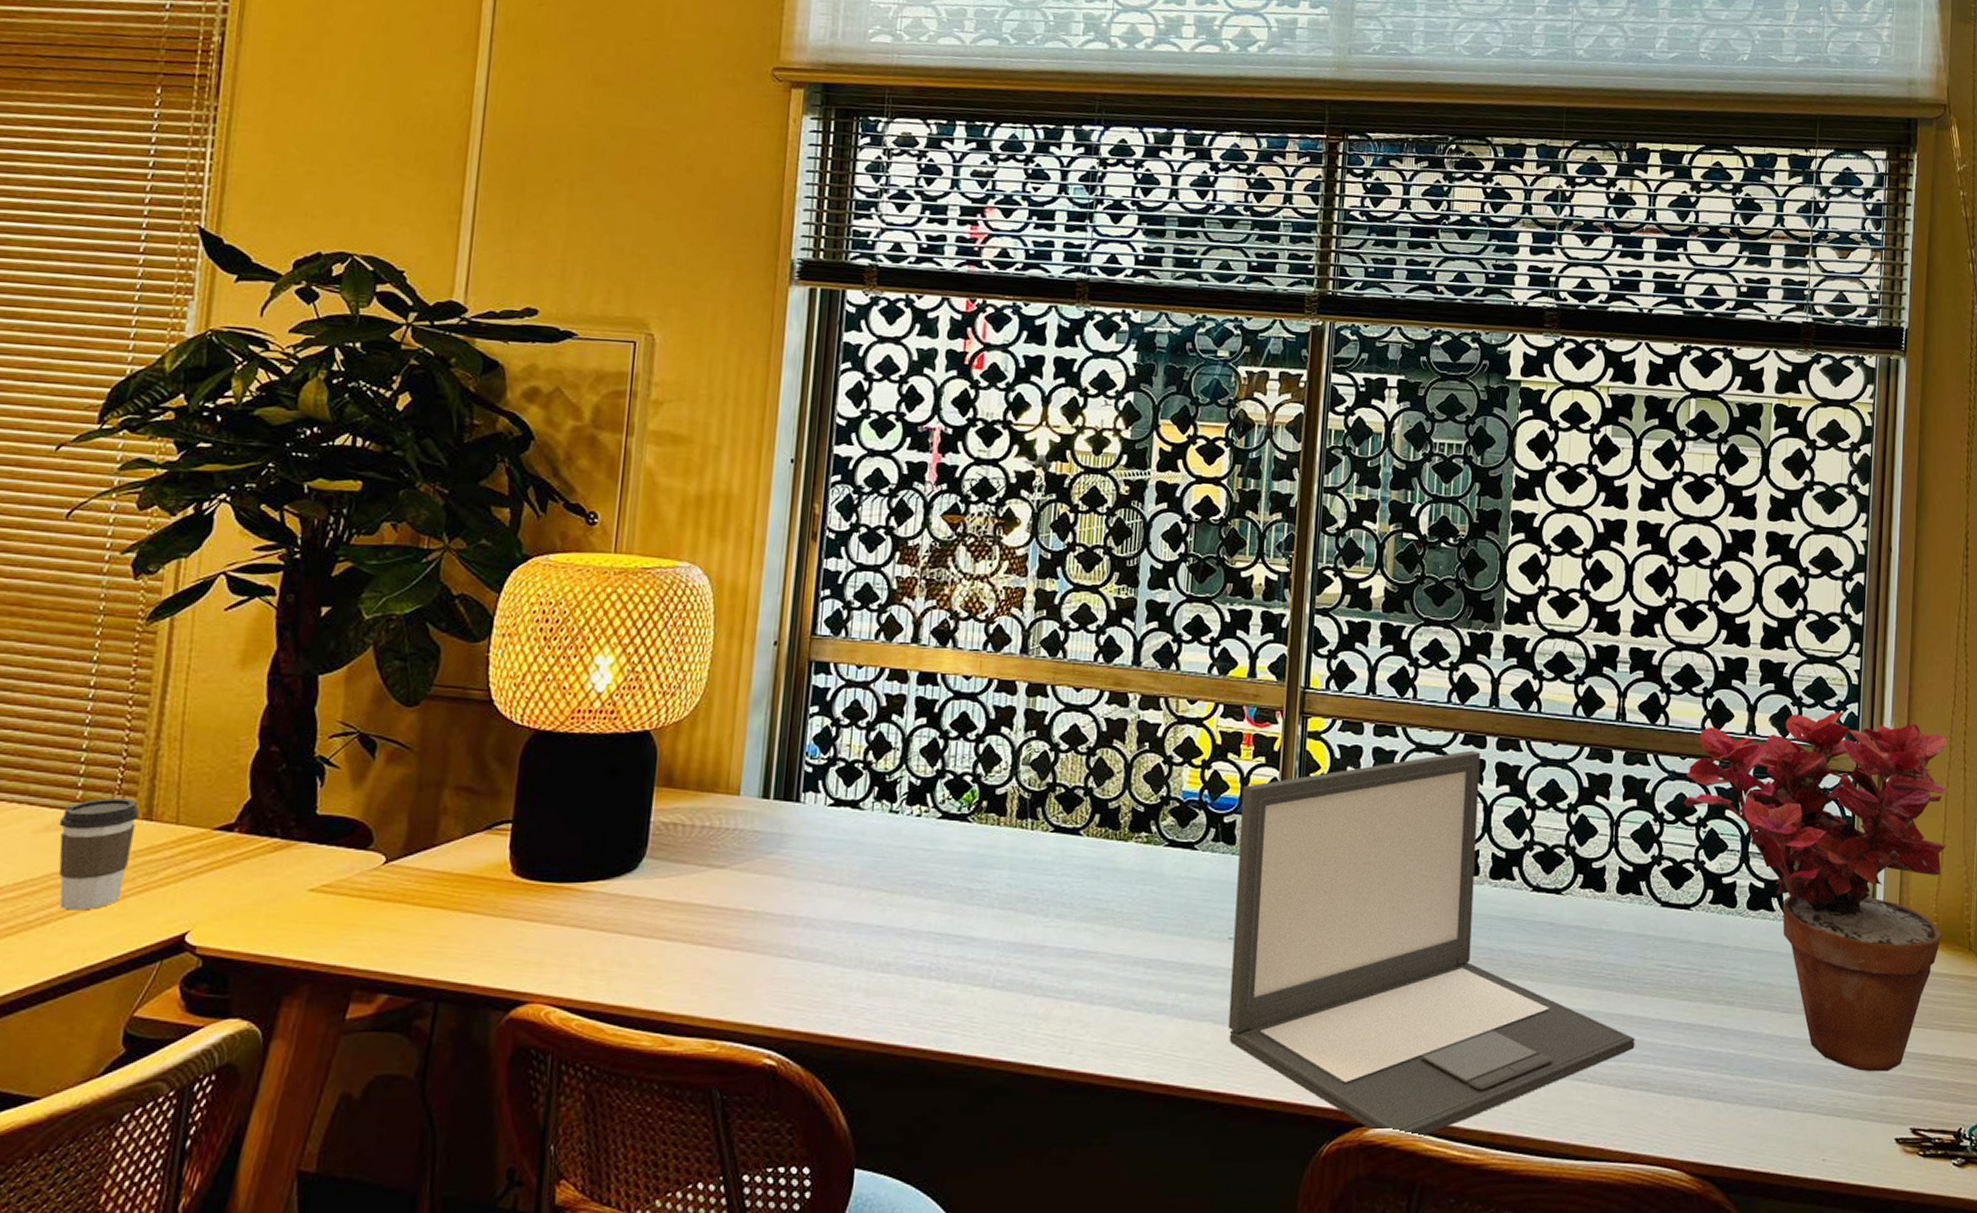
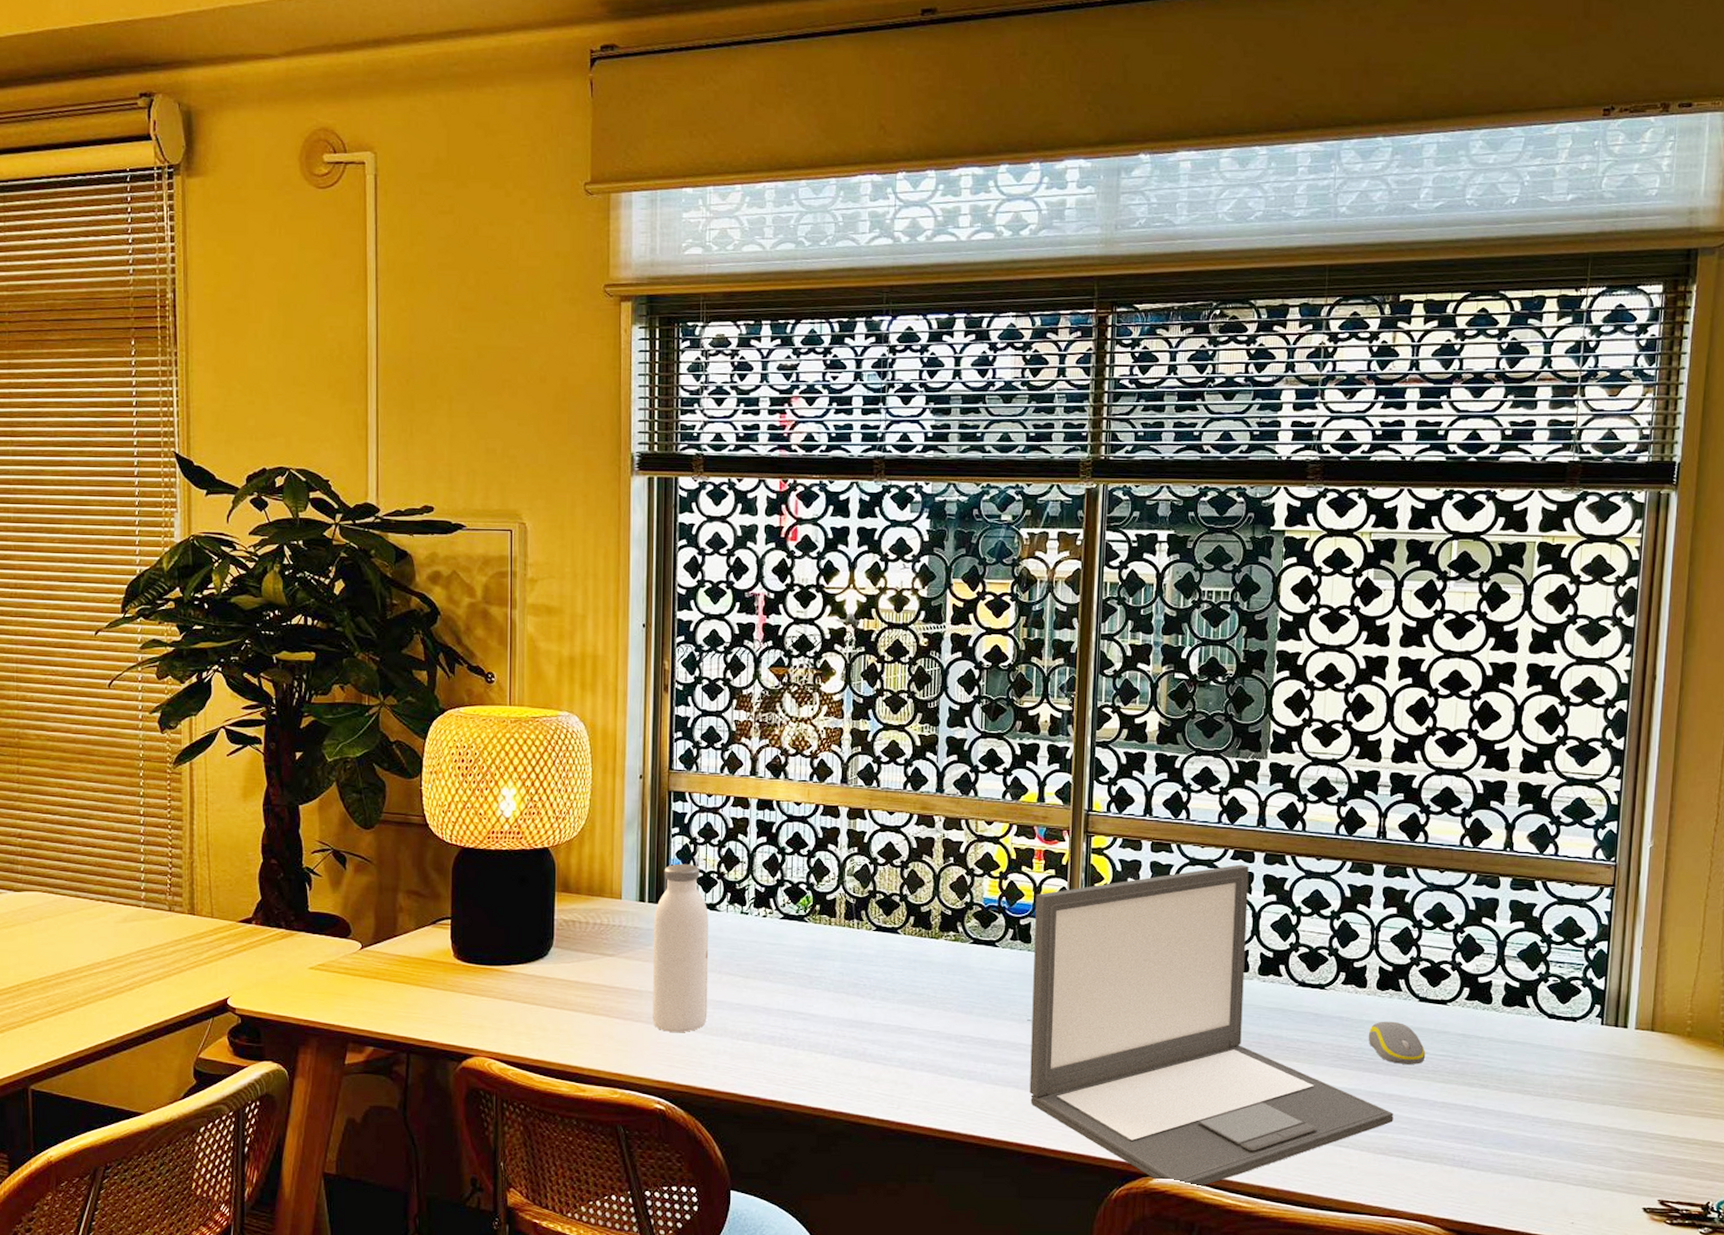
coffee cup: present [58,798,139,910] -> none [132,898,185,980]
water bottle: none [768,750,849,964] -> present [653,863,709,1032]
computer mouse: none [1607,930,1669,980] -> present [1368,1021,1426,1064]
potted plant: present [1684,712,1947,1072] -> none [1442,830,1708,1150]

